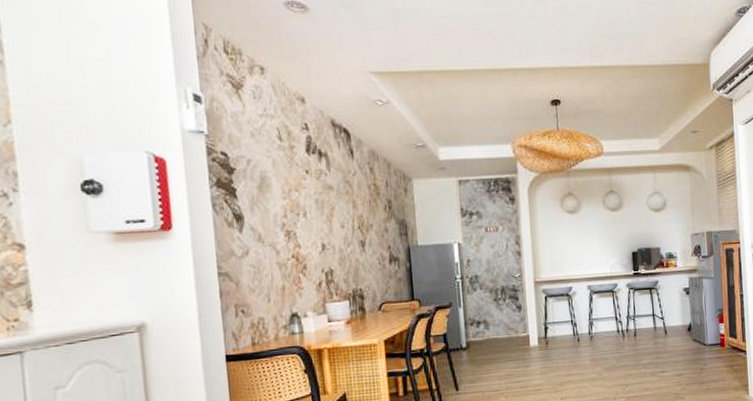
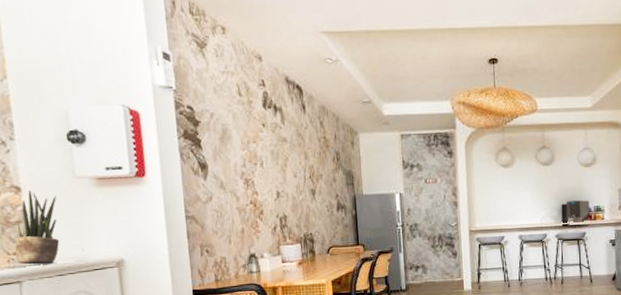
potted plant: none [15,246,70,333] -> present [14,189,60,265]

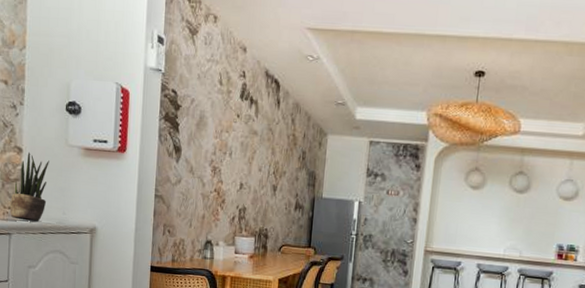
coffee machine: present [561,200,590,228] -> none [527,235,563,266]

